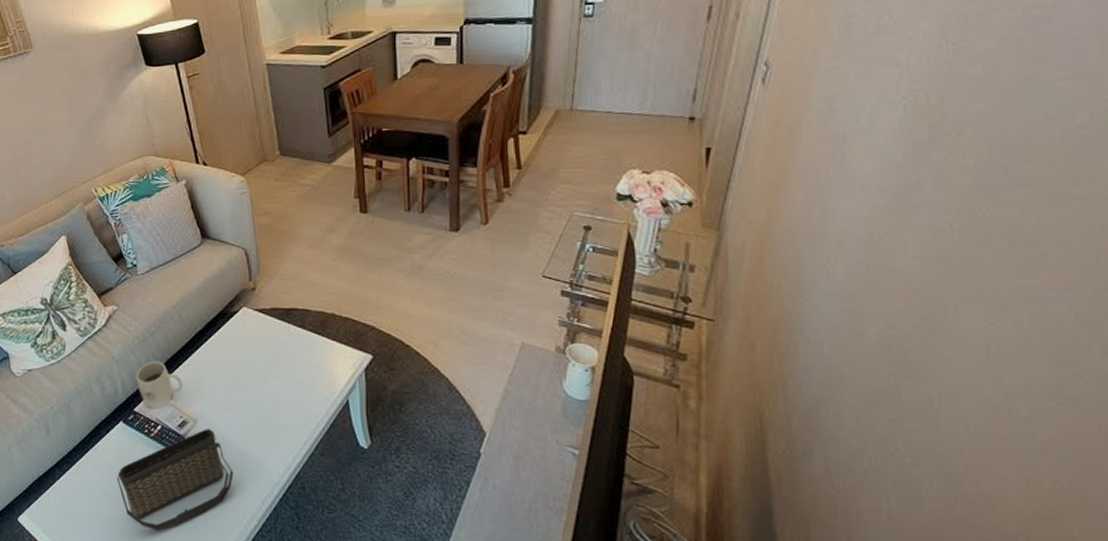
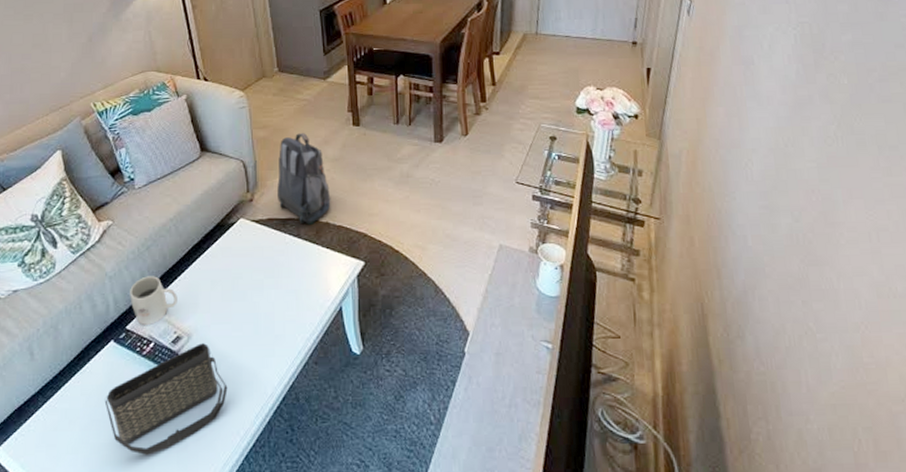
backpack: none [280,220,337,315] -> present [277,133,331,225]

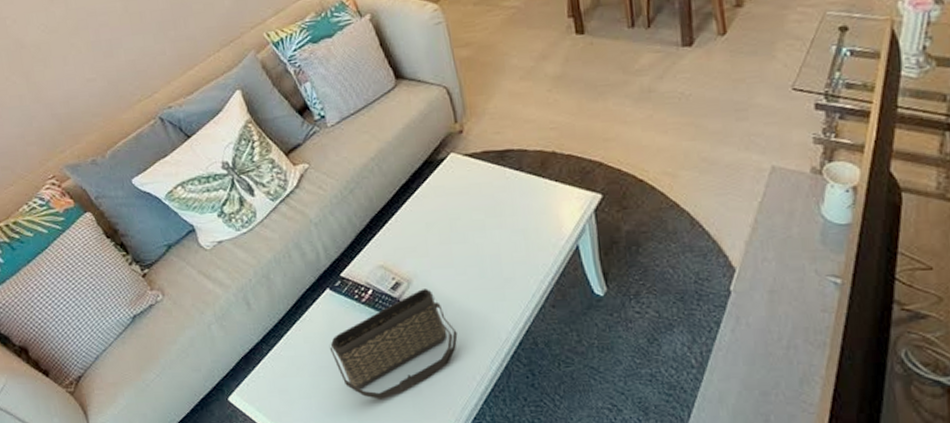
mug: present [130,276,178,326] -> none [338,220,392,273]
backpack: present [277,133,331,225] -> none [488,48,556,156]

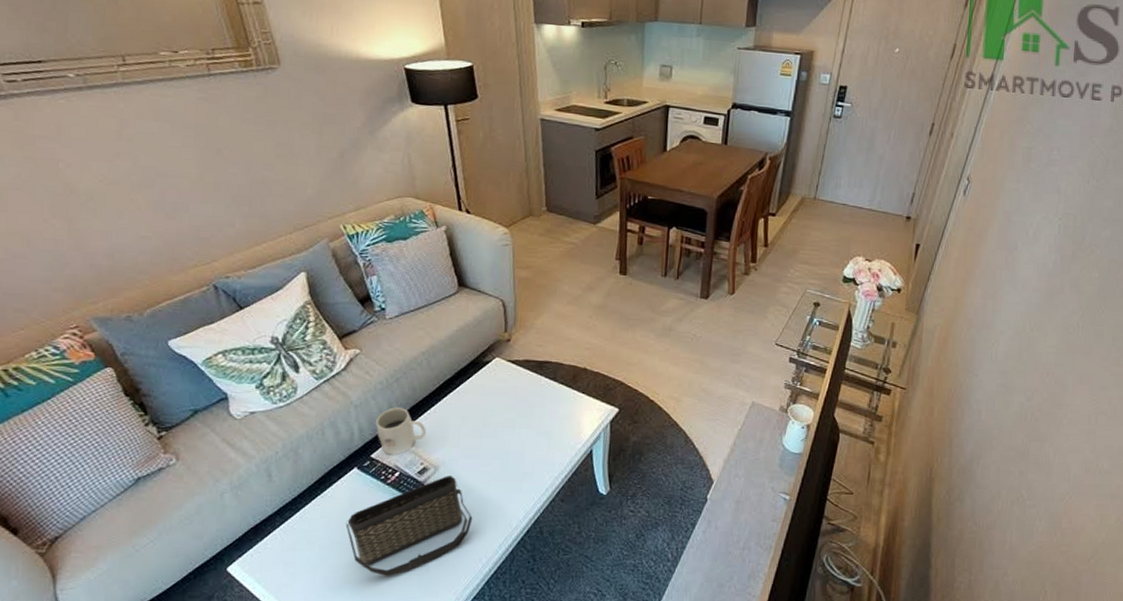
mug: none [338,220,392,273] -> present [376,407,426,456]

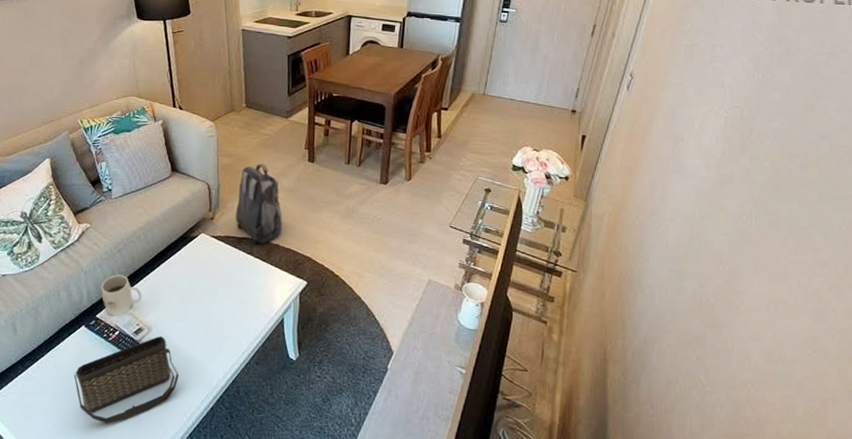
backpack: none [536,277,591,369] -> present [235,164,283,245]

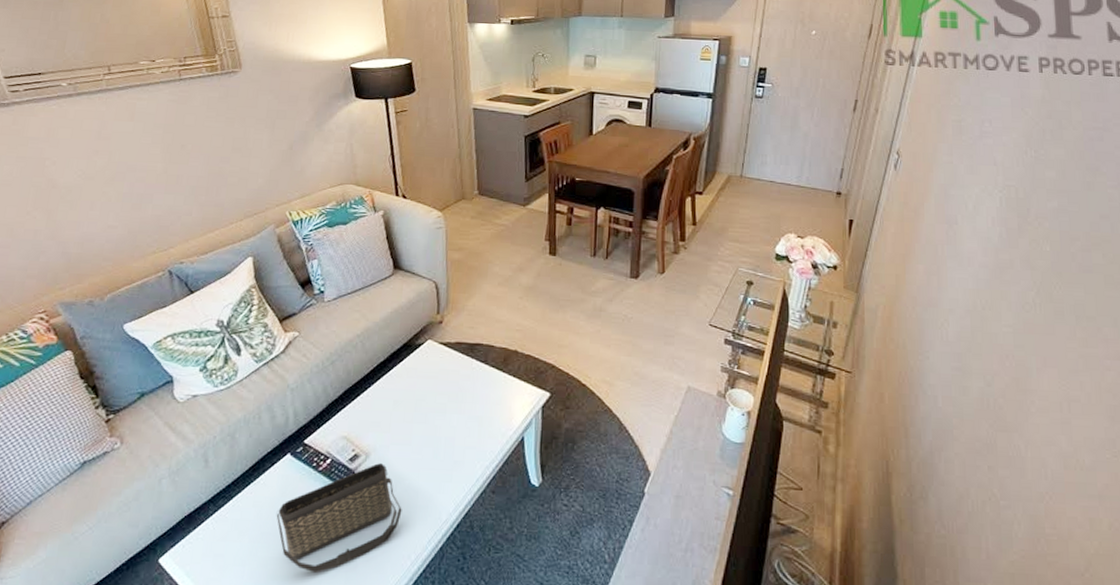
mug: present [101,274,142,317] -> none [310,391,359,442]
backpack: present [235,164,283,245] -> none [467,258,522,351]

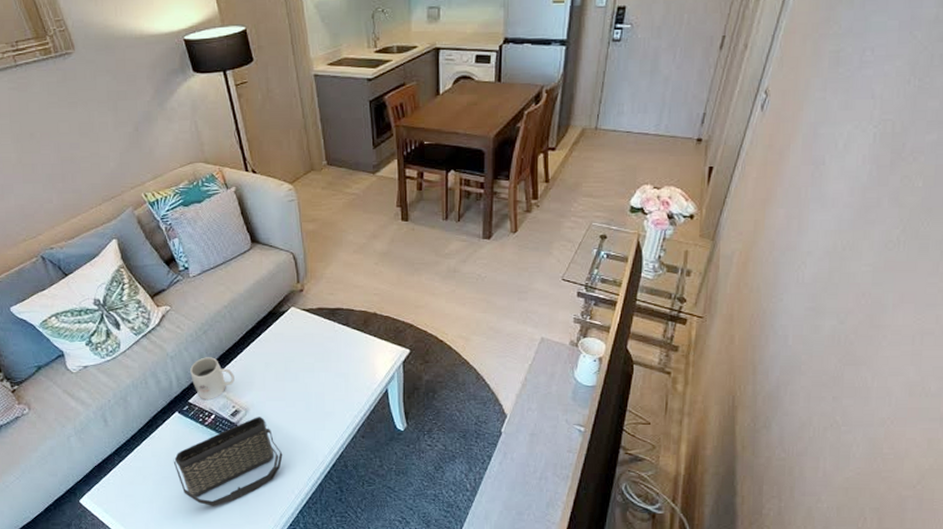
mug: none [310,391,359,442] -> present [190,357,235,401]

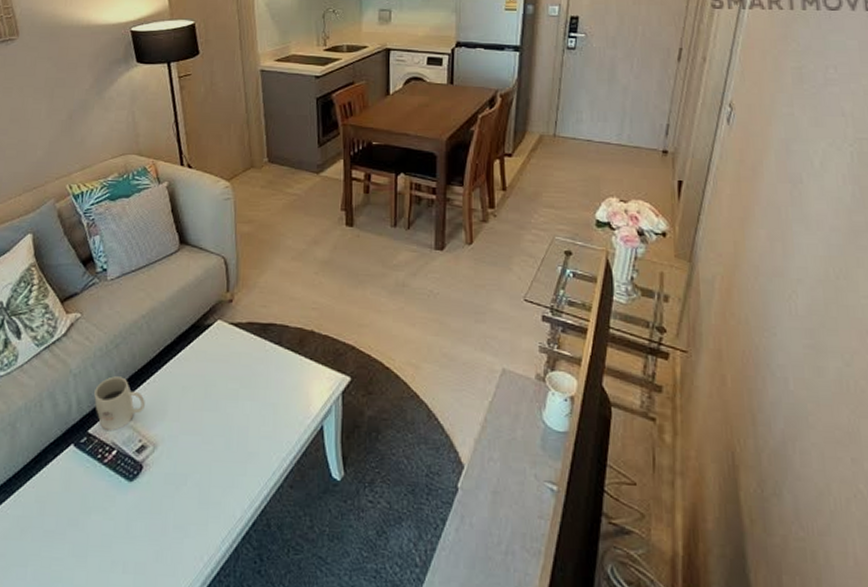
handbag: present [173,417,283,506] -> none [59,455,193,575]

